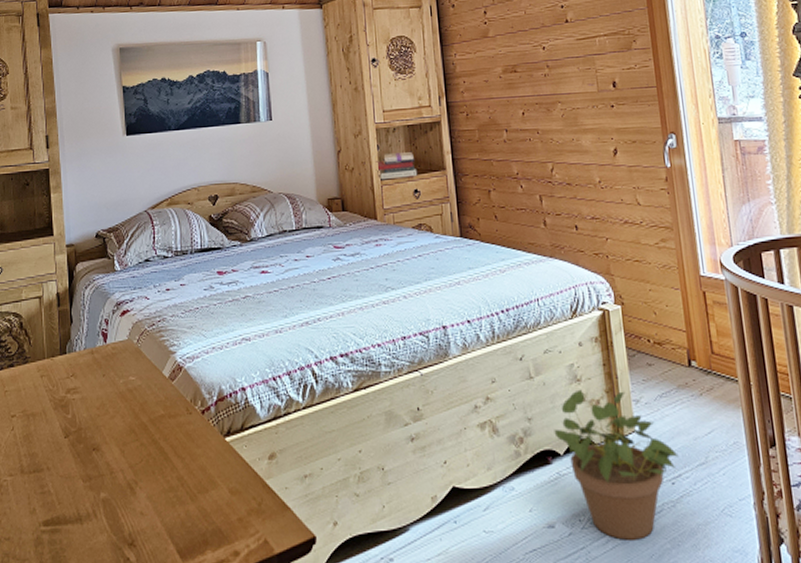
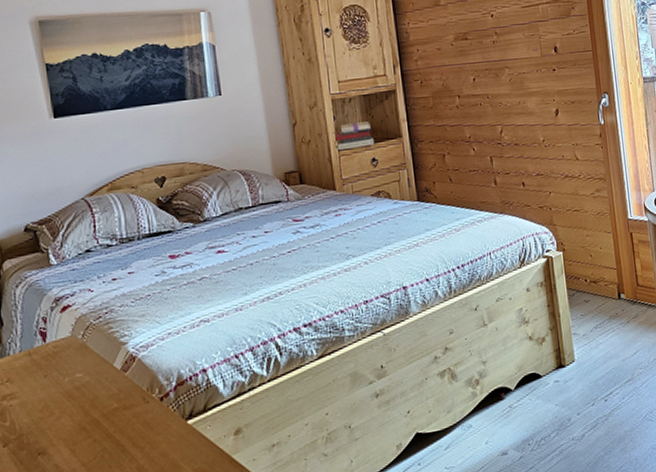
potted plant: present [554,389,679,540] -> none [506,327,610,455]

